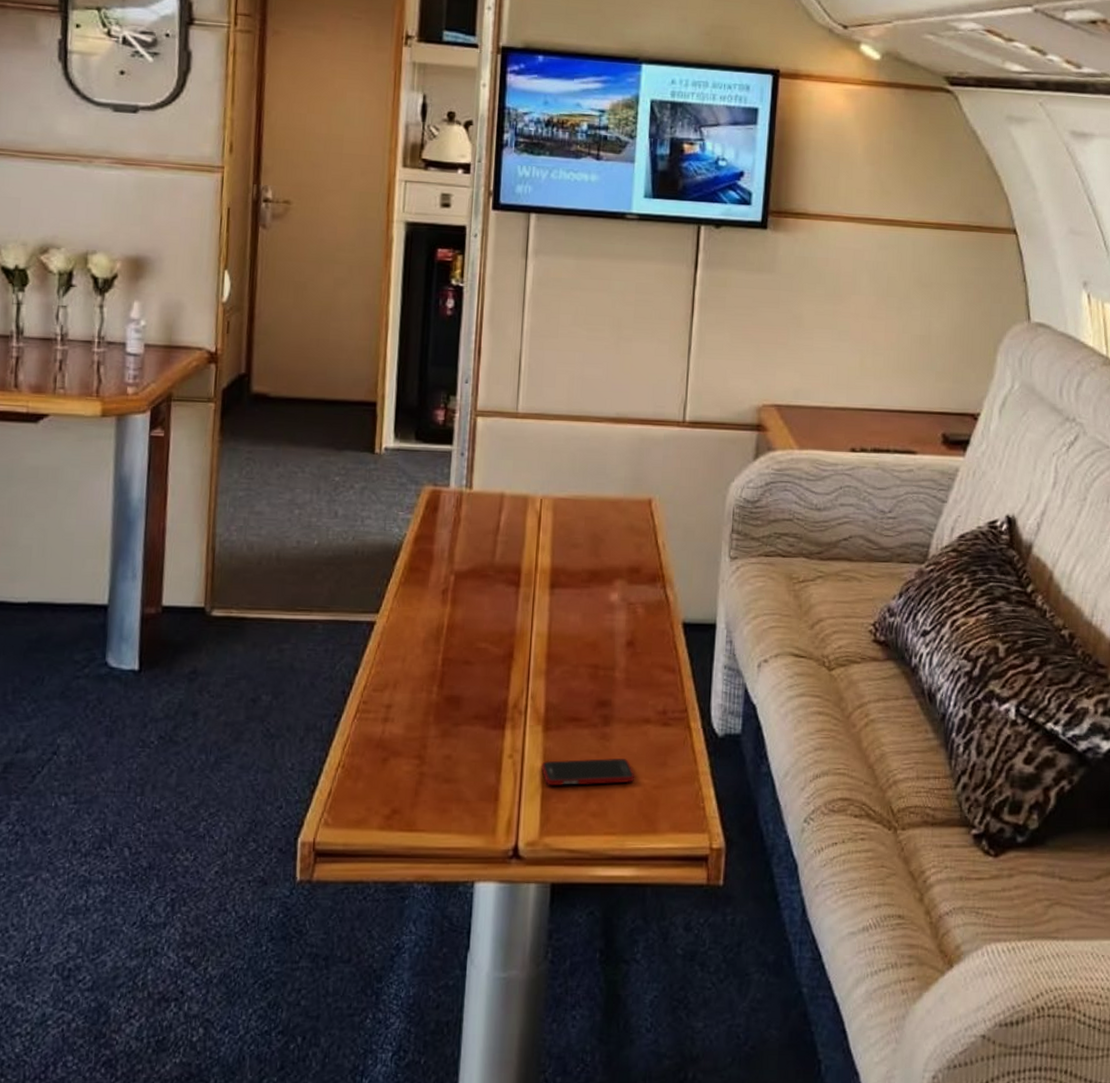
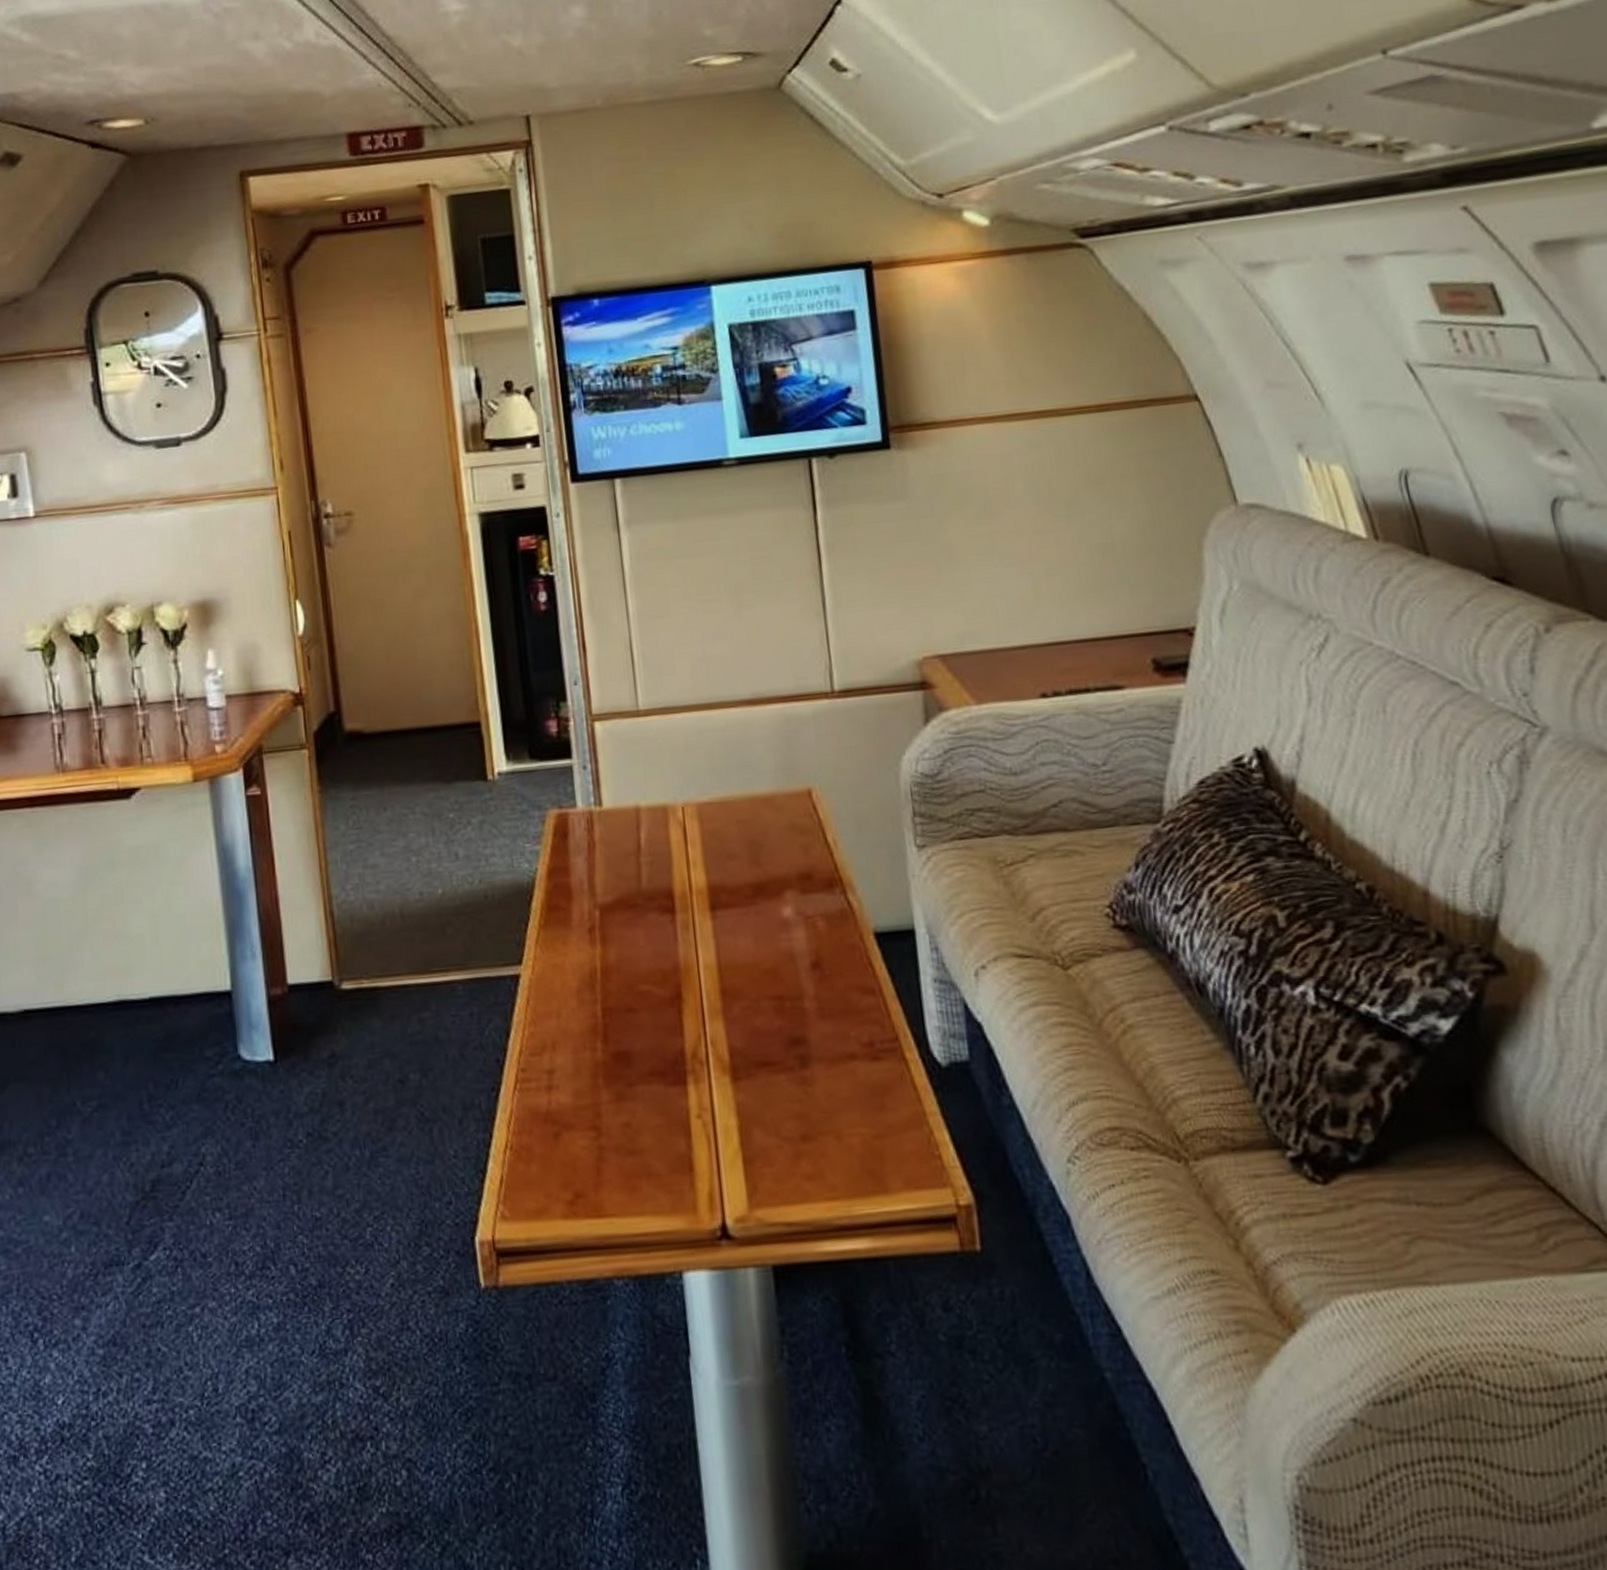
cell phone: present [540,758,635,785] -> none [736,1105,851,1147]

